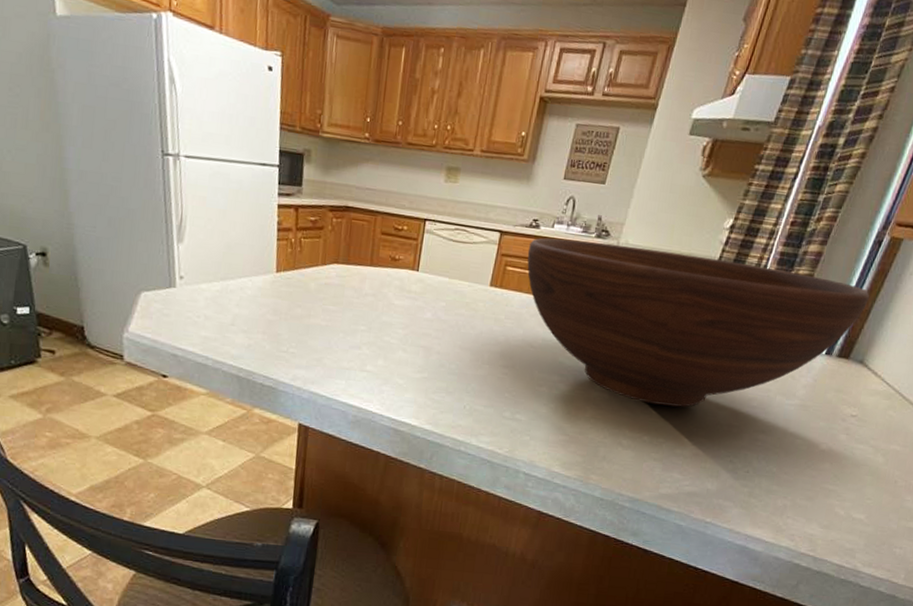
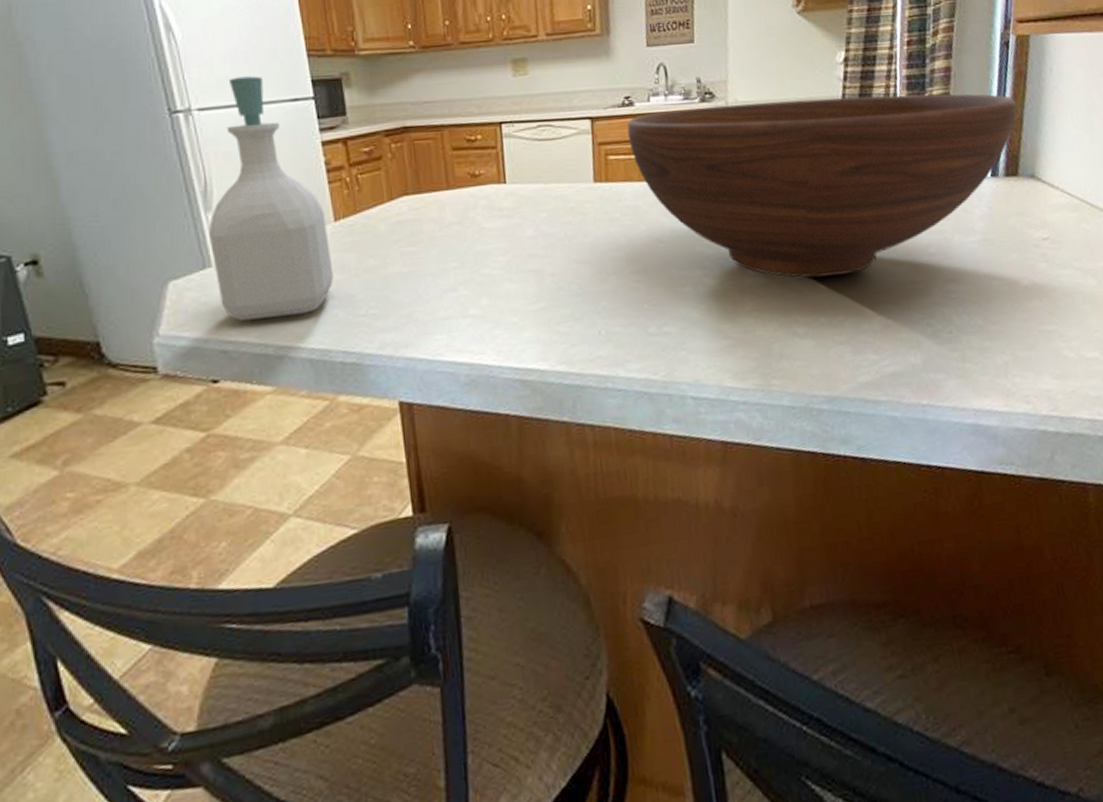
soap bottle: none [177,135,270,340] -> present [209,76,334,321]

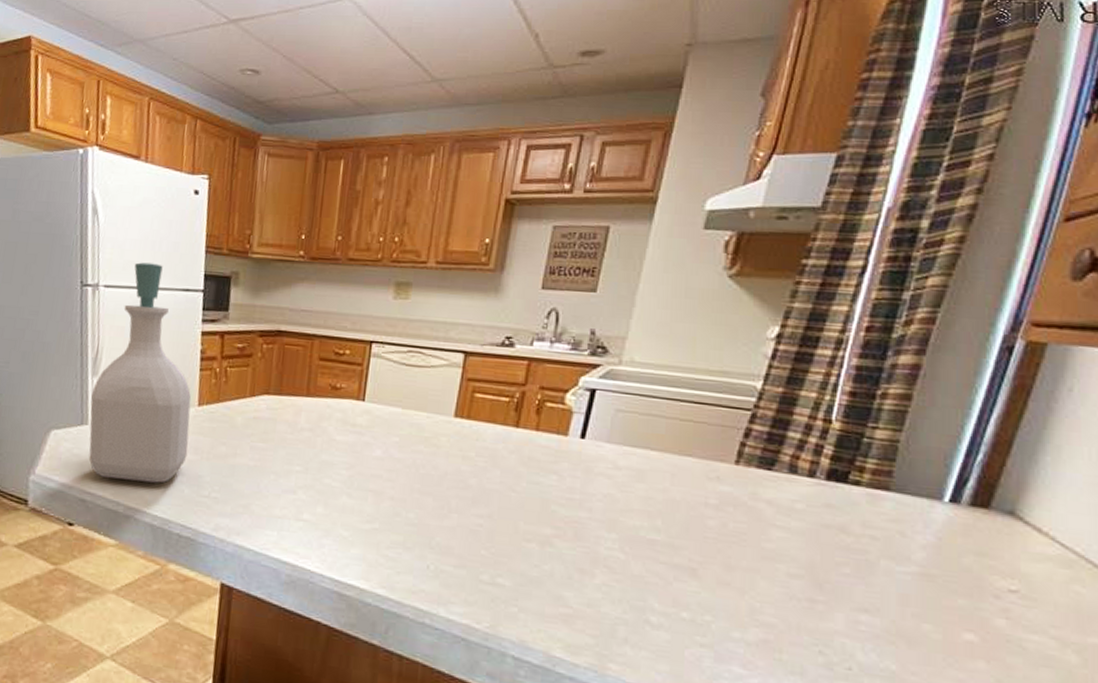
fruit bowl: present [627,94,1017,278] -> none [500,358,1008,574]

